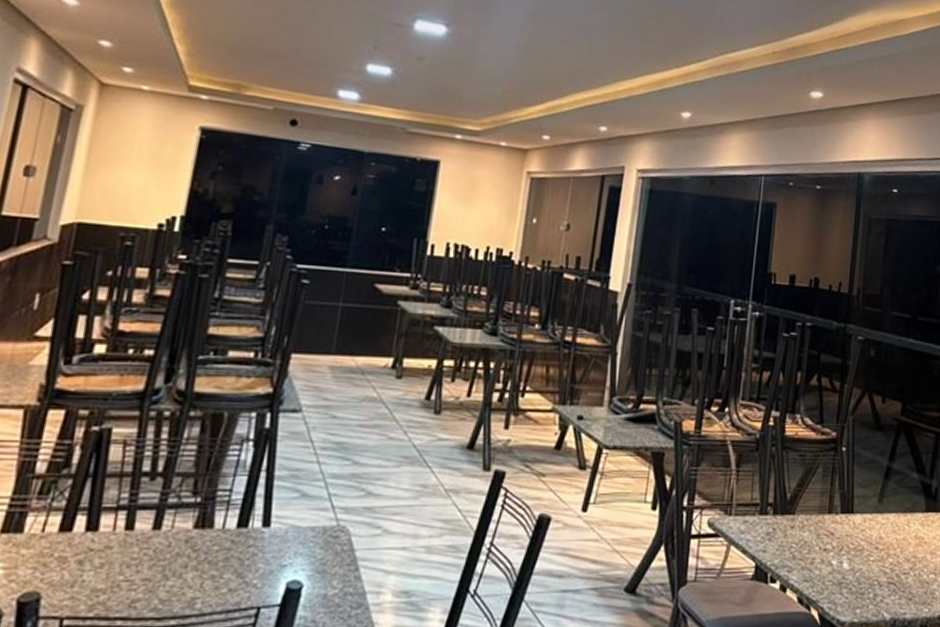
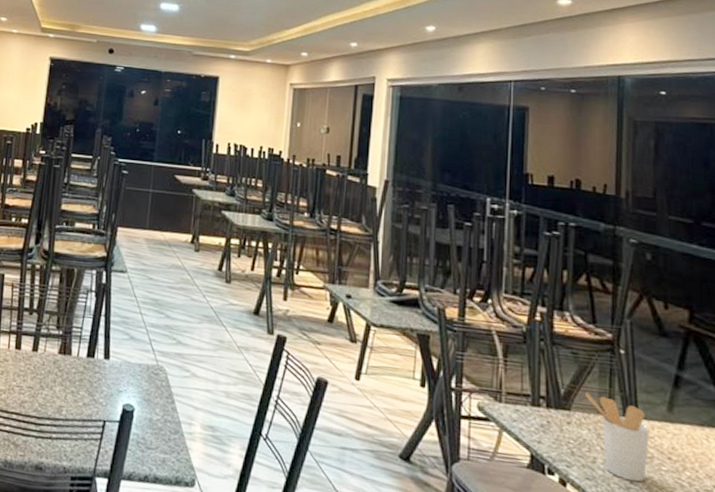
utensil holder: none [809,494,862,576] -> present [586,392,650,483]

